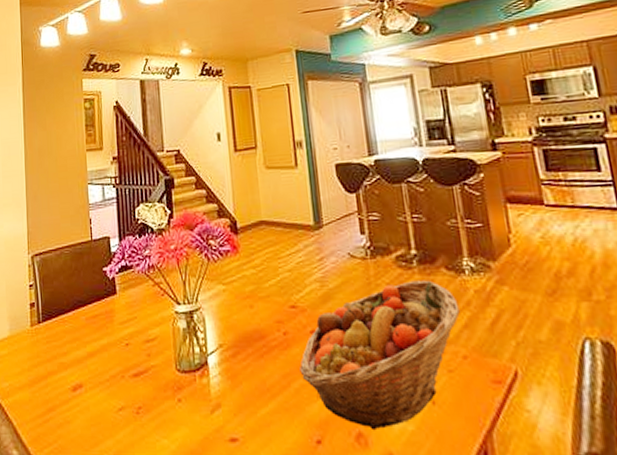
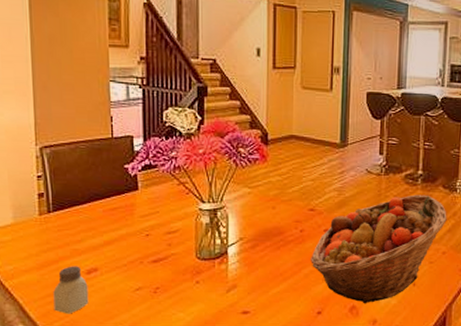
saltshaker: none [43,382,75,439] -> present [53,266,89,314]

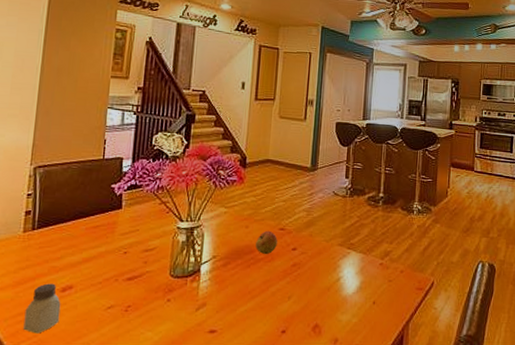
apple: none [284,211,308,235] -> present [256,230,278,254]
fruit basket: present [311,194,447,304] -> none [278,215,405,323]

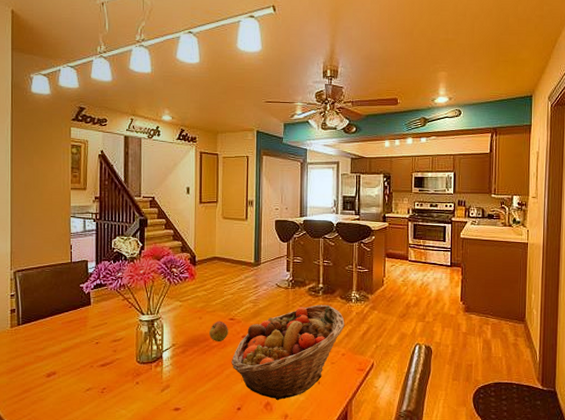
saltshaker: present [23,283,61,334] -> none [19,370,48,412]
fruit basket: none [278,215,405,323] -> present [231,304,345,401]

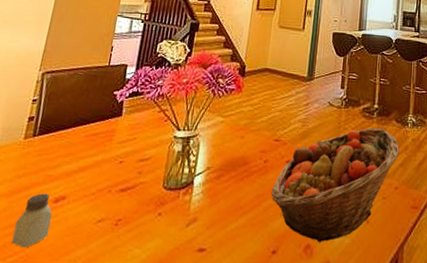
saltshaker: none [19,370,48,412] -> present [11,193,52,248]
apple: present [209,320,228,341] -> none [250,141,272,166]

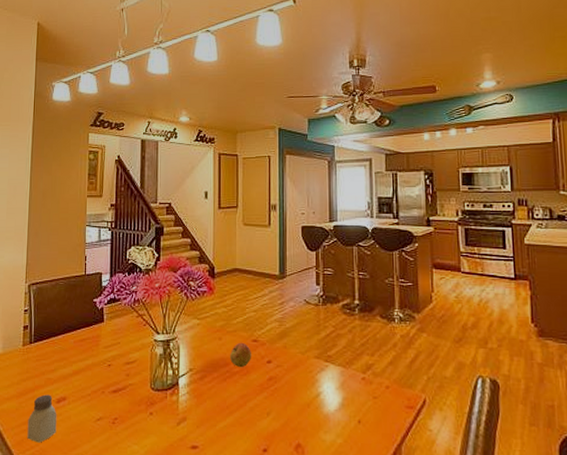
apple: none [250,141,272,166] -> present [230,342,251,367]
fruit basket: present [271,127,400,243] -> none [255,325,387,443]

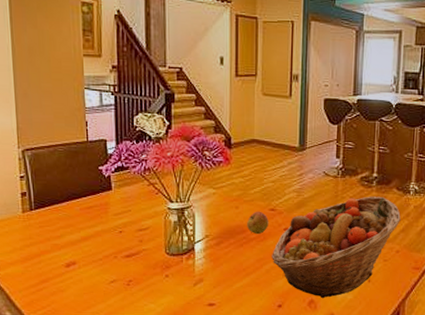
saltshaker: present [27,394,57,443] -> none [36,259,68,304]
fruit basket: none [255,325,387,443] -> present [272,196,401,299]

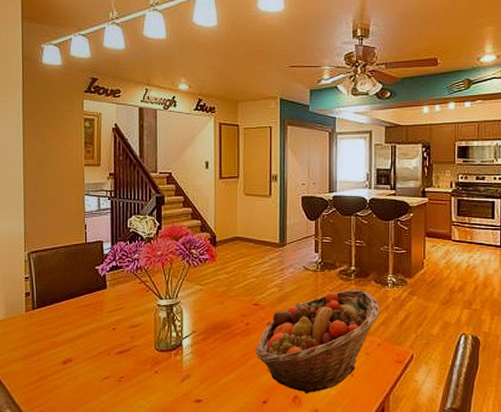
apple: present [247,211,269,234] -> none [232,306,252,328]

